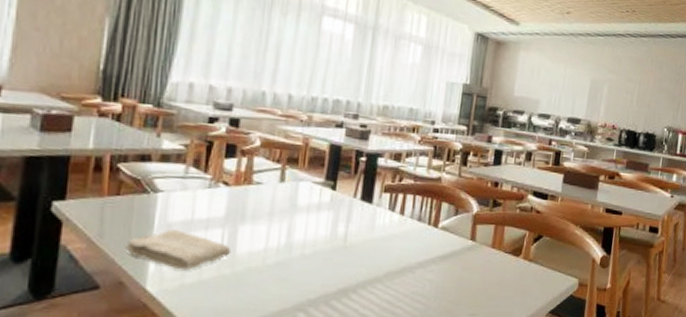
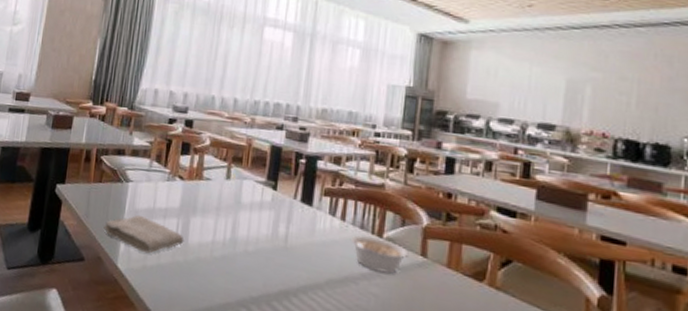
legume: none [408,226,461,259] -> present [350,234,409,274]

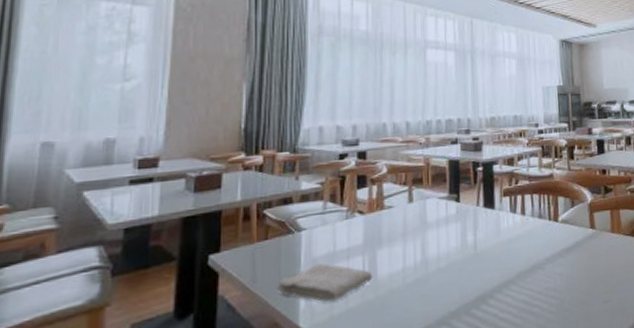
legume: present [350,234,409,274] -> none [531,222,581,253]

